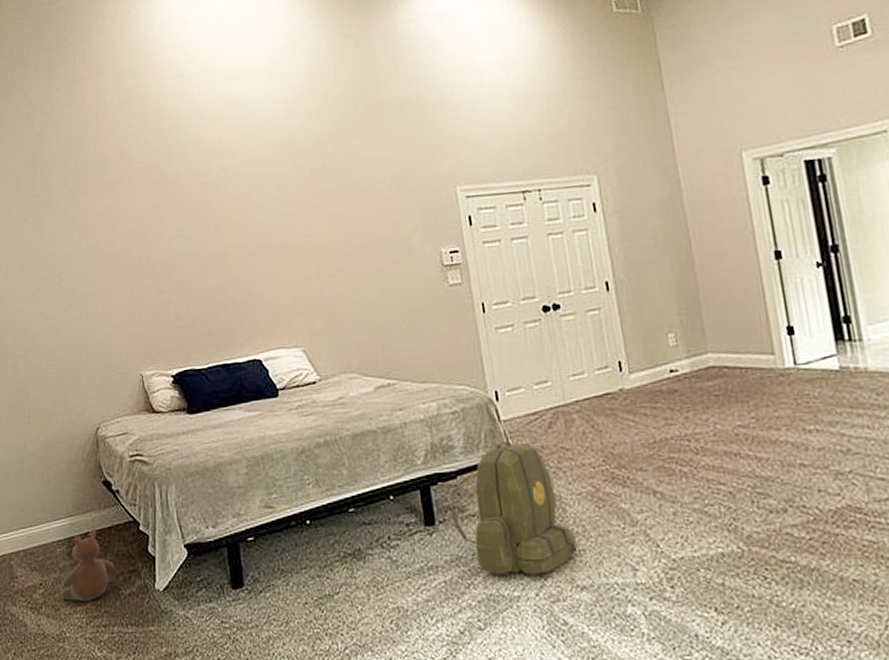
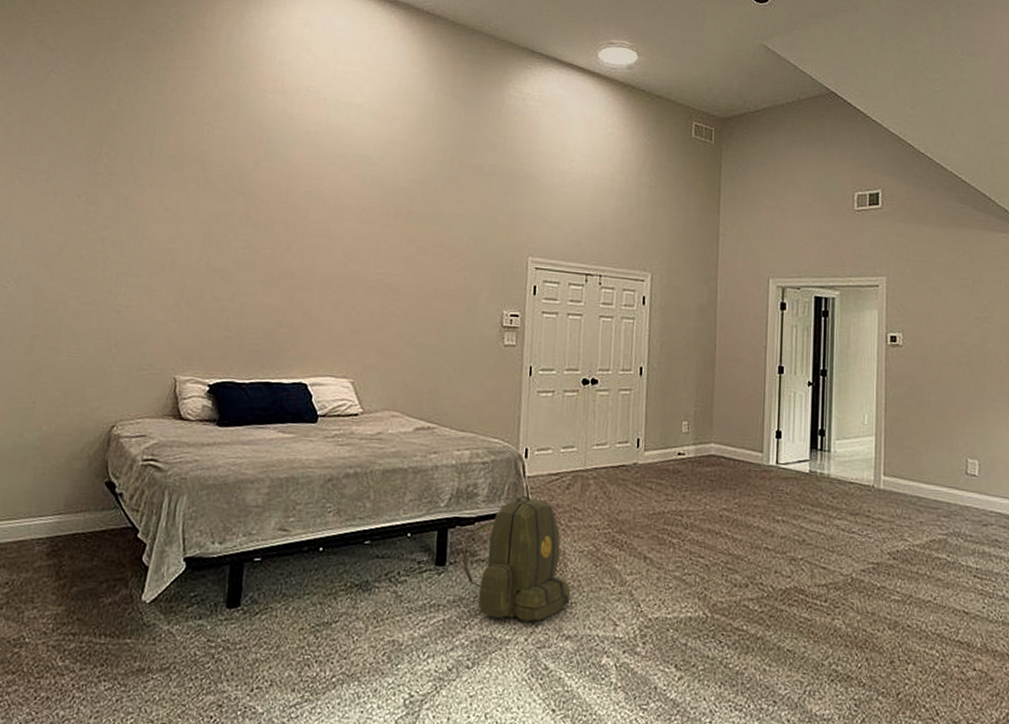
teddy bear: present [61,530,114,602] -> none [29,531,100,607]

